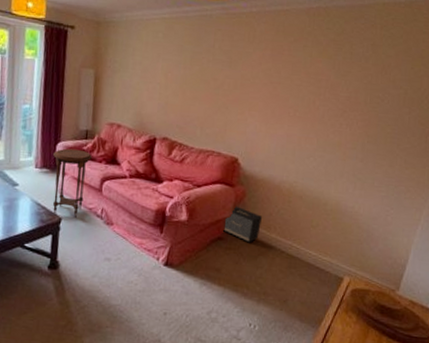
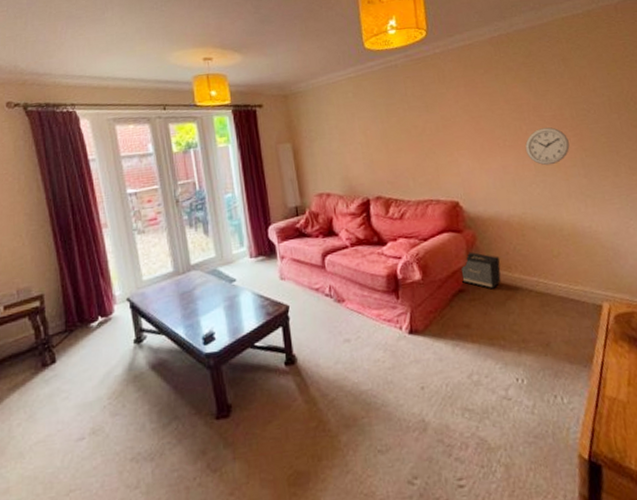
side table: present [53,148,92,219] -> none [266,228,308,305]
wall clock: none [312,107,356,144] -> present [525,127,570,166]

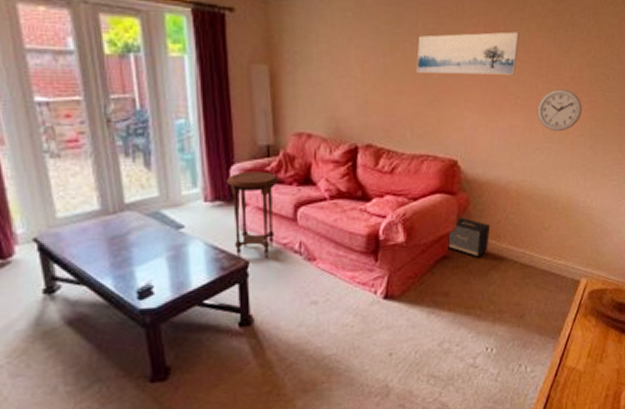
side table: none [266,228,308,305] -> present [227,171,278,259]
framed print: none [409,86,499,132] -> present [416,31,520,75]

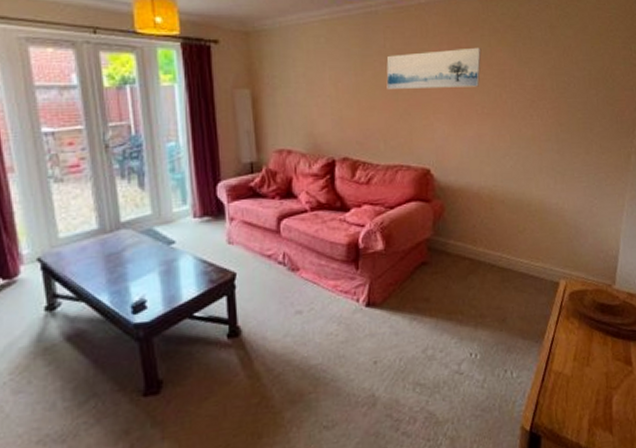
side table: present [227,171,278,259] -> none [214,187,262,272]
speaker: present [447,217,491,258] -> none [425,223,467,263]
wall clock: present [537,89,582,132] -> none [503,98,547,138]

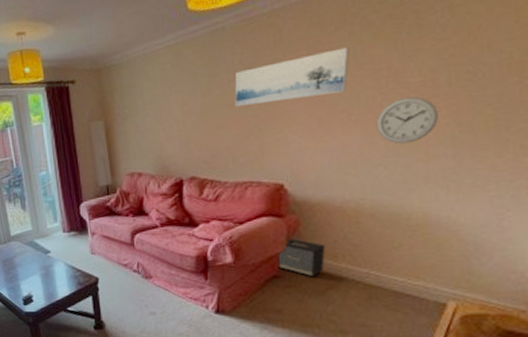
speaker: none [425,223,467,263] -> present [277,238,326,278]
wall clock: none [503,98,547,138] -> present [376,97,438,144]

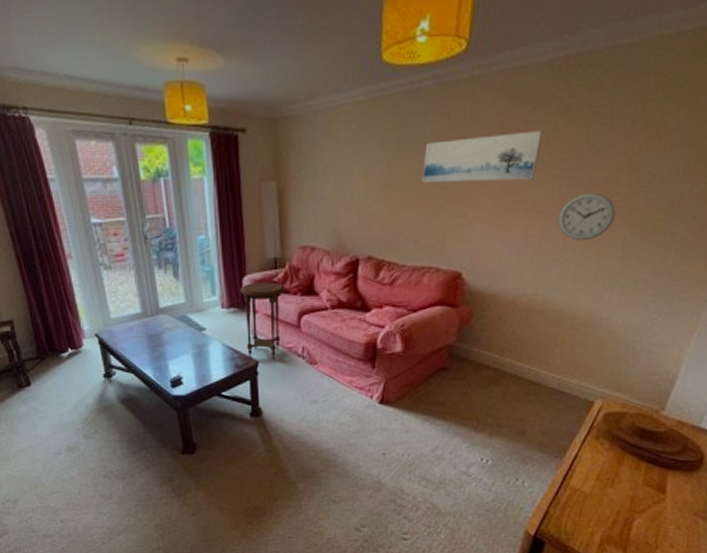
side table: none [78,206,117,277] -> present [240,282,284,361]
speaker: present [277,238,326,278] -> none [445,329,494,371]

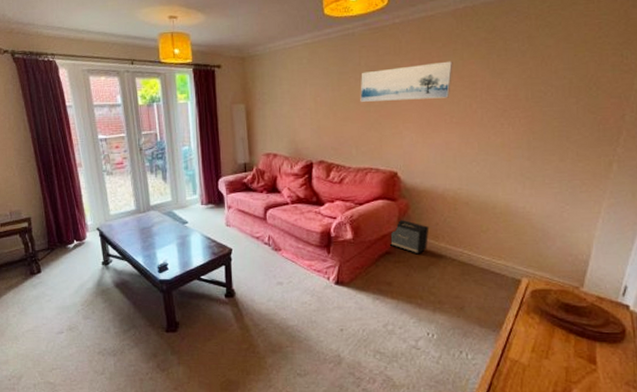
side table: present [240,282,284,361] -> none [216,182,253,248]
speaker: none [445,329,494,371] -> present [389,219,429,255]
wall clock: present [557,193,616,241] -> none [472,107,518,145]

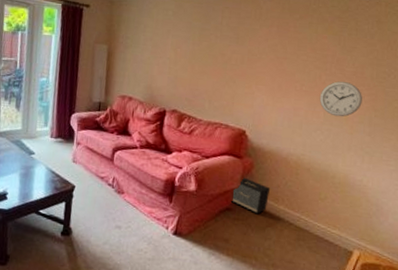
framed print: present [360,61,453,102] -> none [218,31,308,67]
wall clock: none [472,107,518,145] -> present [319,81,362,117]

